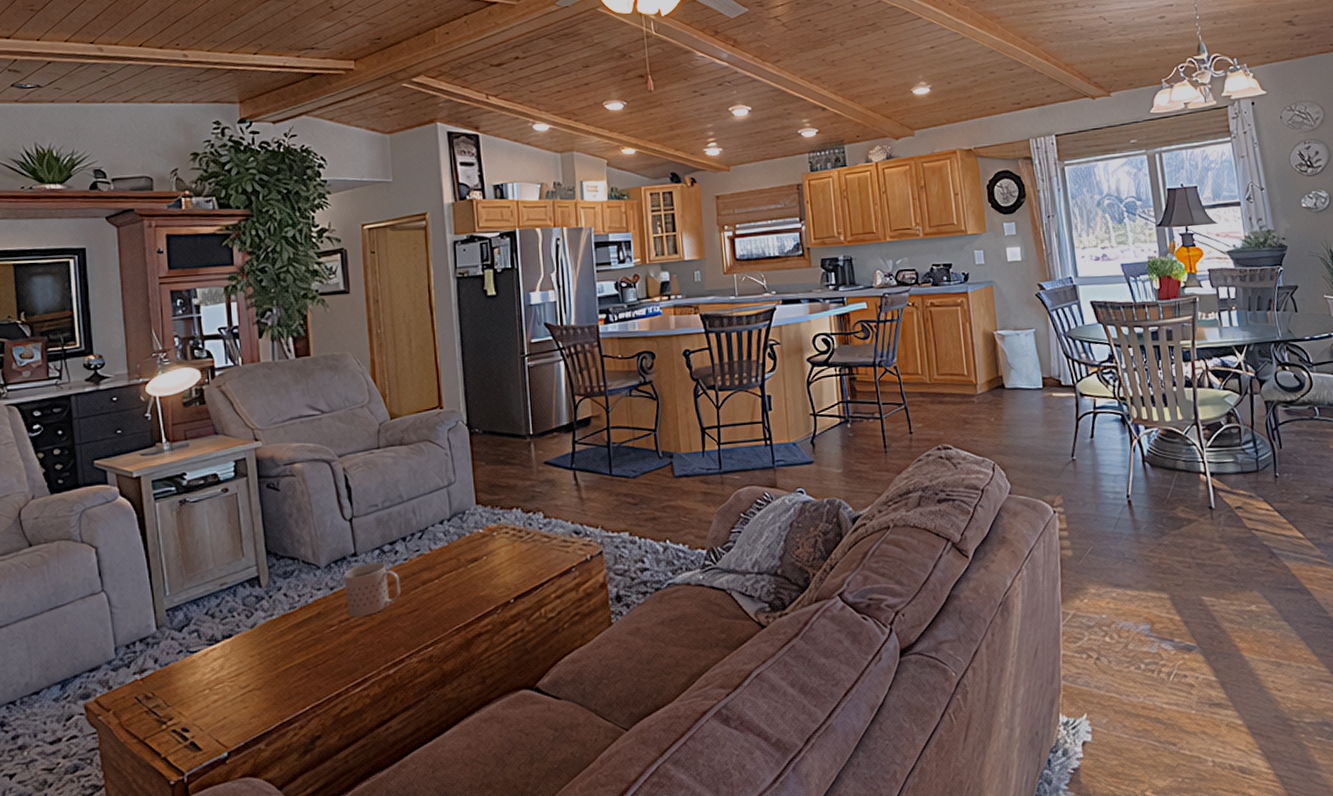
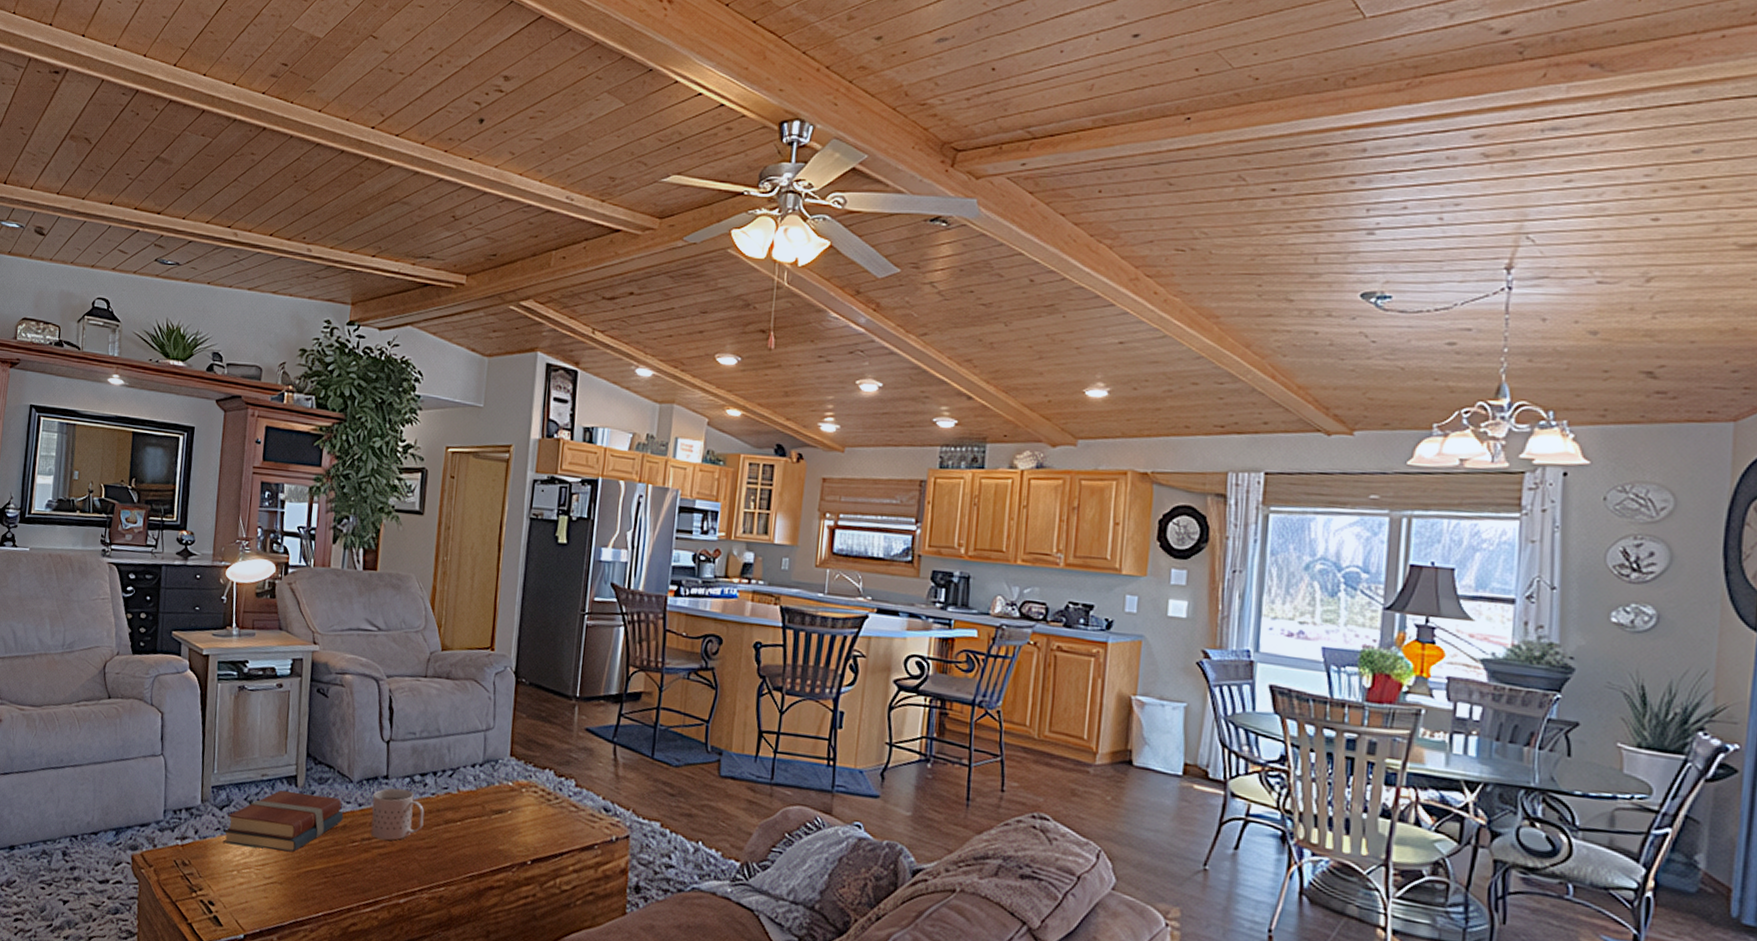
books: none [187,588,316,665] -> present [222,790,344,853]

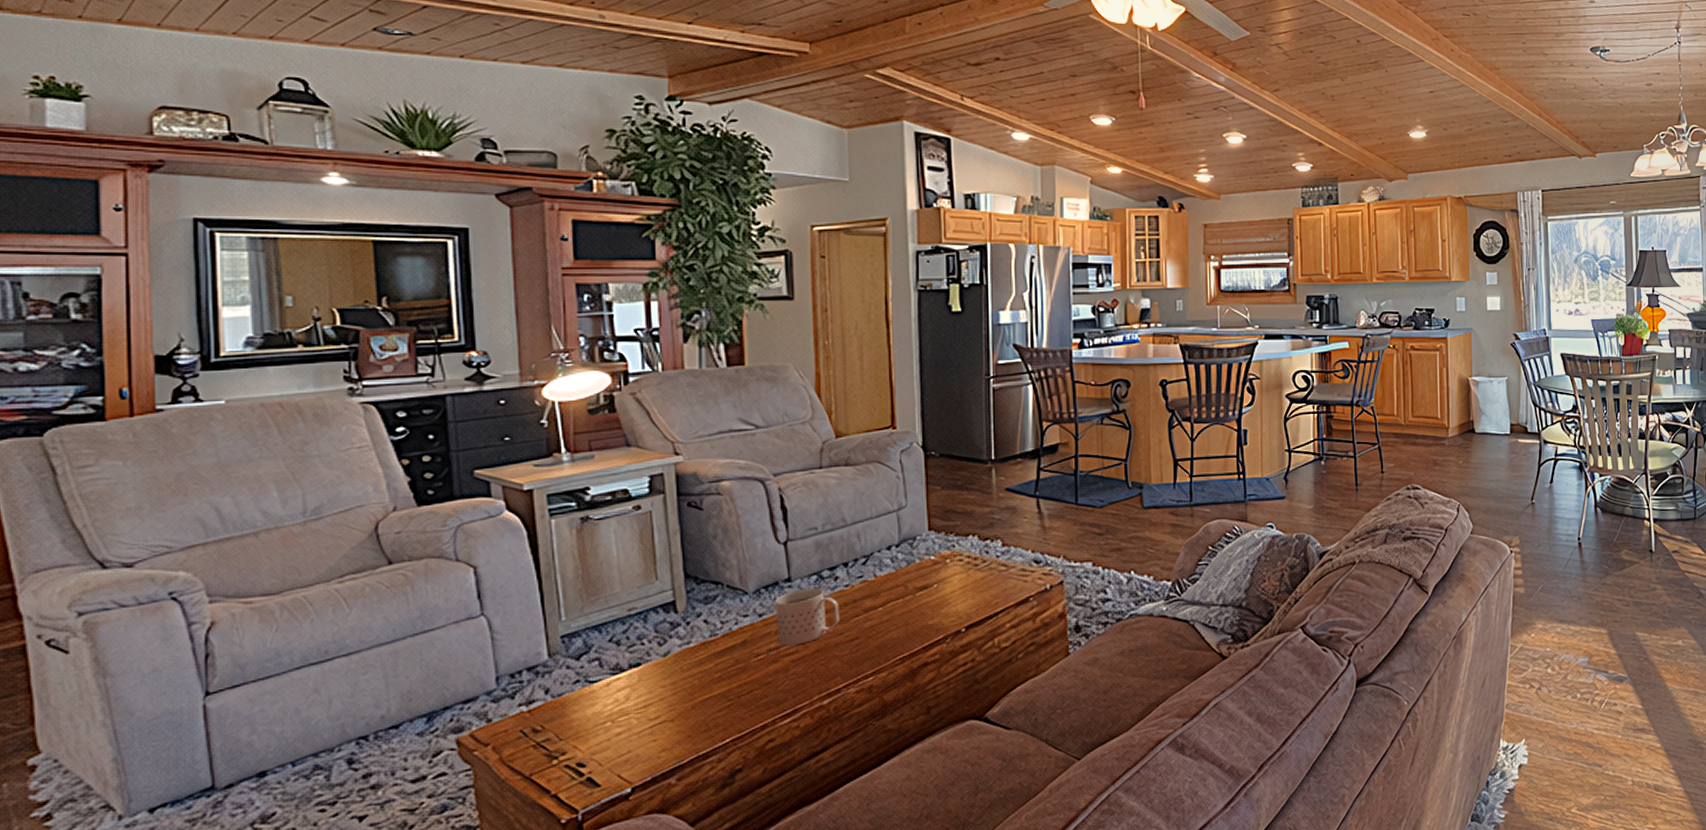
books: present [222,790,344,853] -> none [585,614,742,695]

